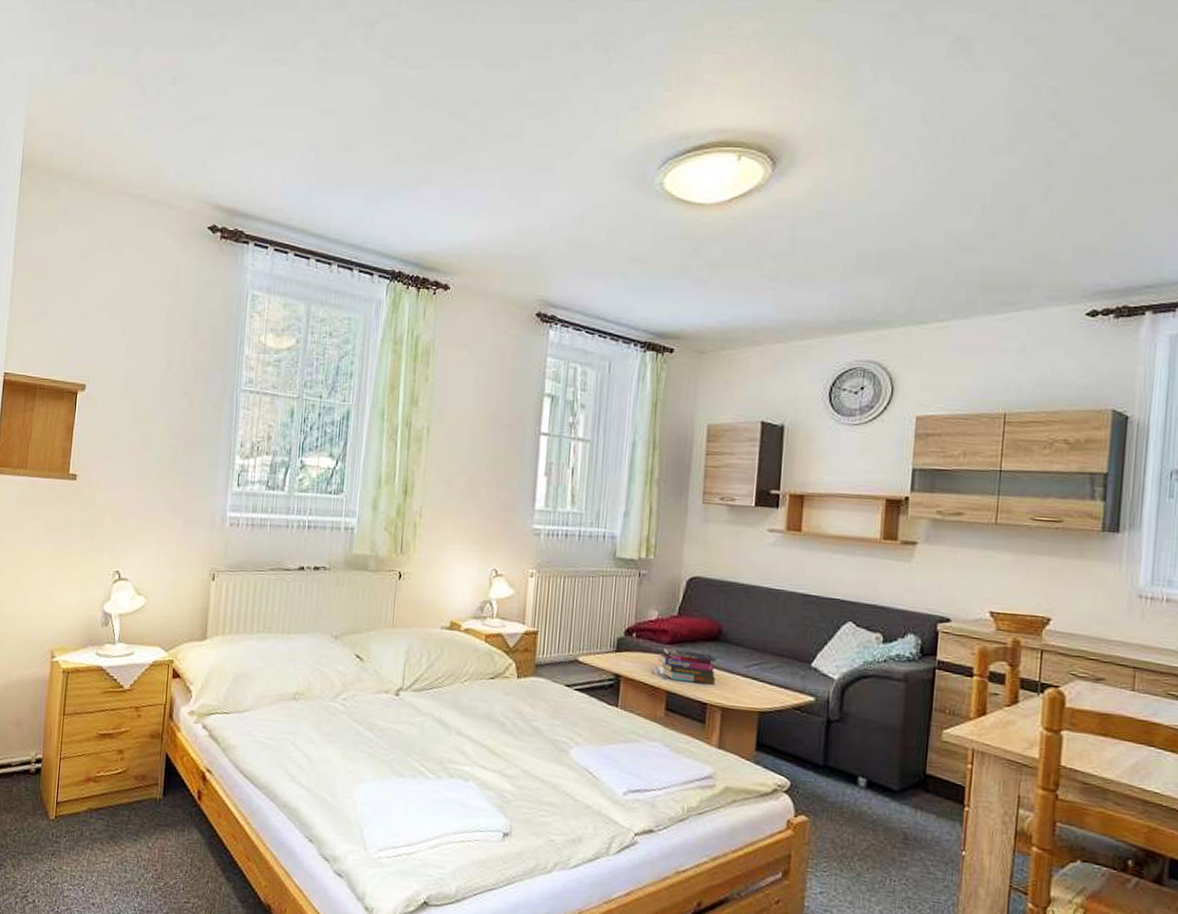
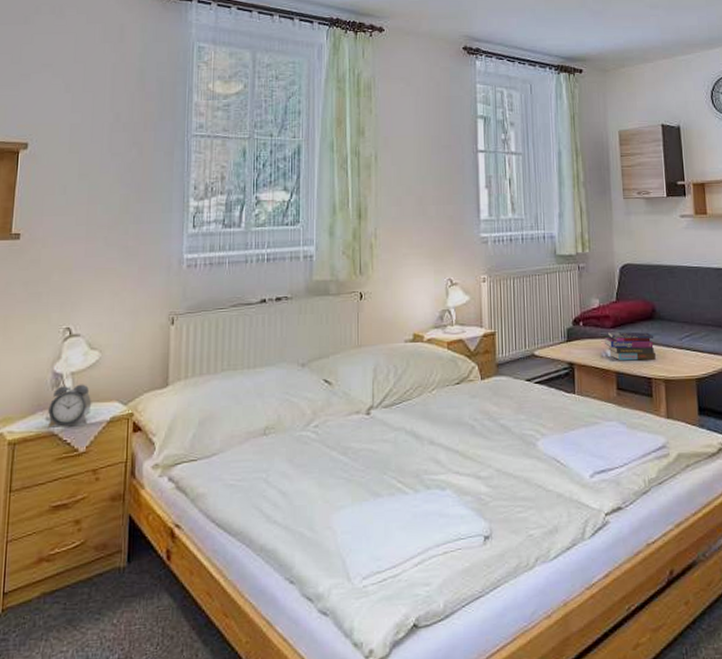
alarm clock: none [97,625,137,665] -> present [47,384,92,429]

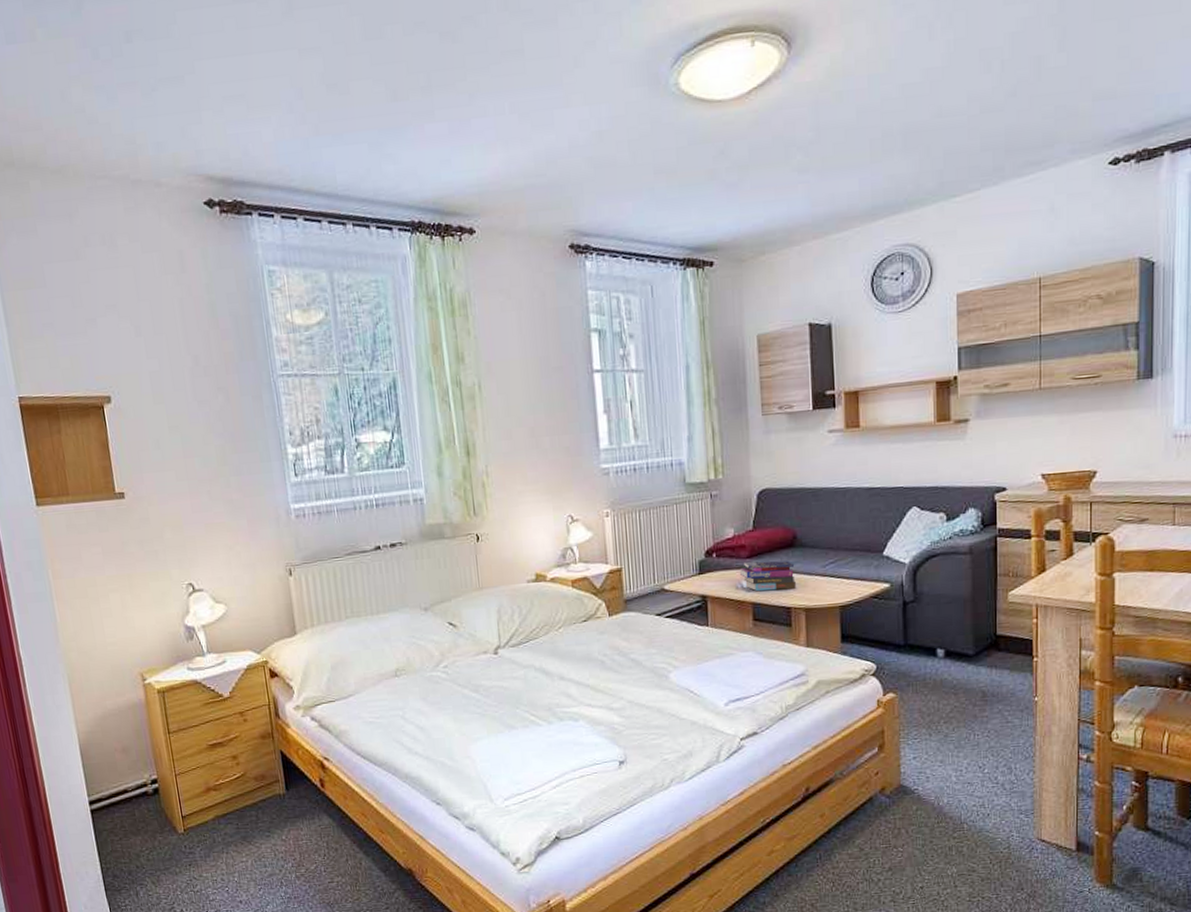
alarm clock: present [47,384,92,429] -> none [187,635,228,678]

